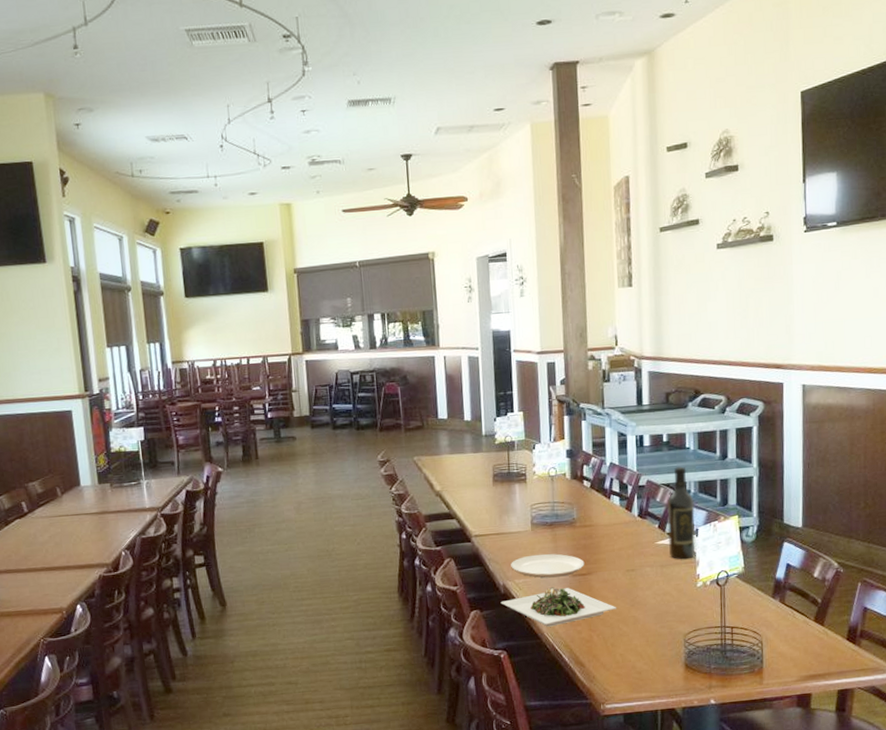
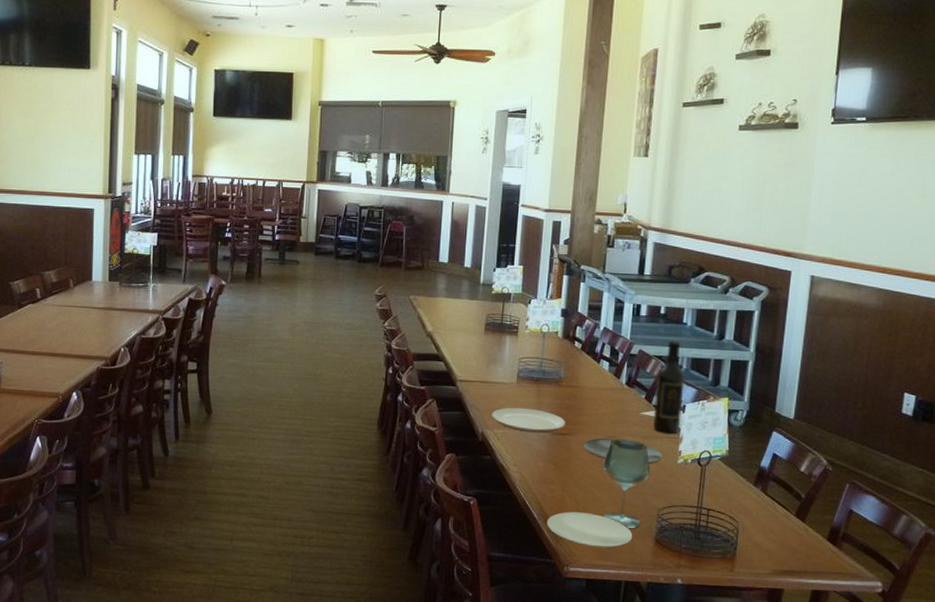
salad: present [500,587,617,627] -> none [477,442,593,481]
plate: none [578,648,663,682] -> present [547,511,633,549]
plate: none [604,571,683,593] -> present [583,438,664,464]
wine glass: none [626,570,672,659] -> present [603,438,651,529]

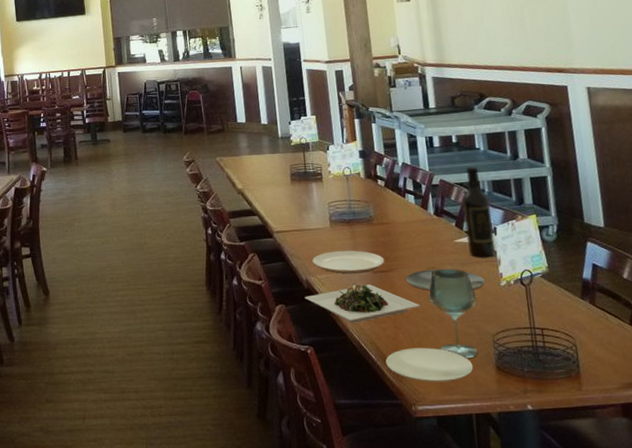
salad: none [477,442,593,481] -> present [304,283,421,323]

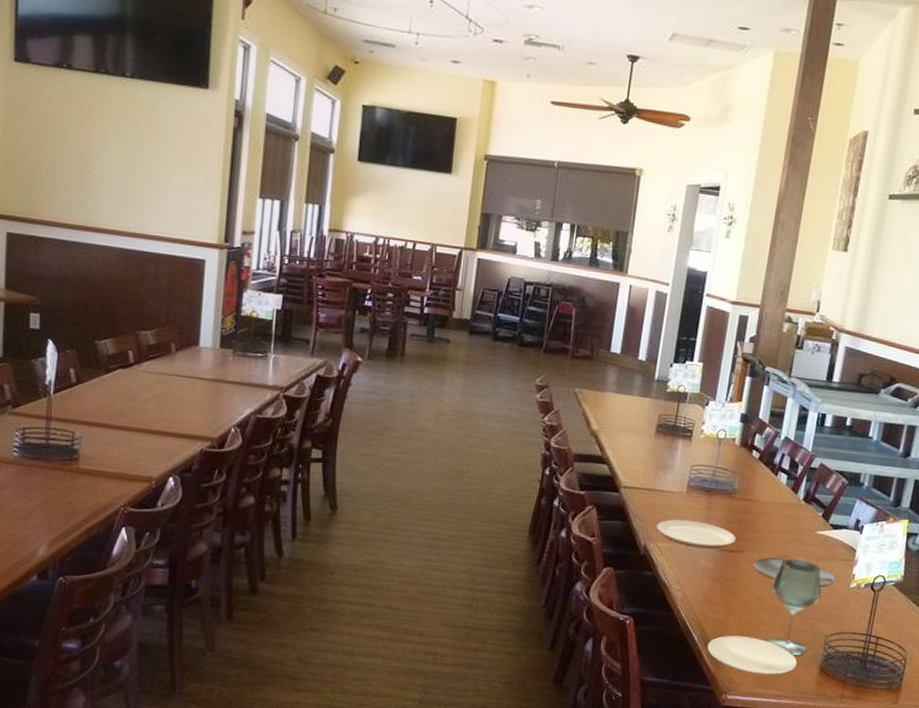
salad: present [304,283,421,323] -> none [637,558,761,601]
wine bottle: present [462,166,496,258] -> none [828,455,866,556]

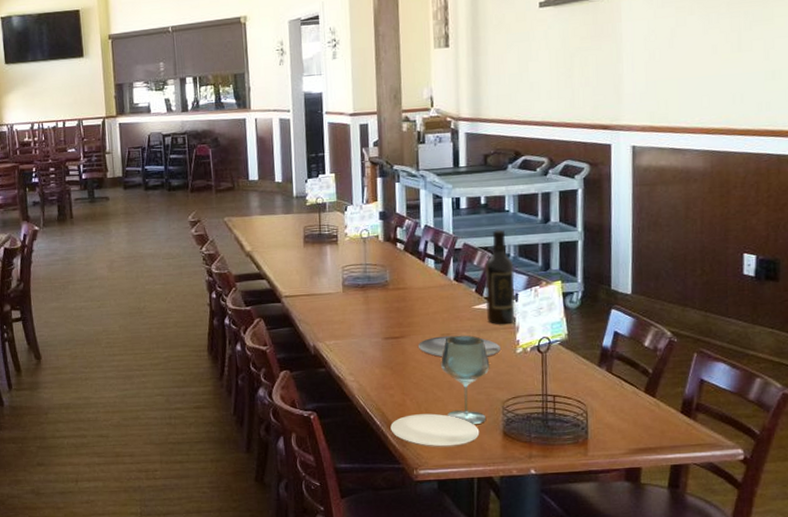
plate: present [656,519,736,549] -> none [321,315,398,340]
wine bottle: none [828,455,866,556] -> present [485,230,515,324]

